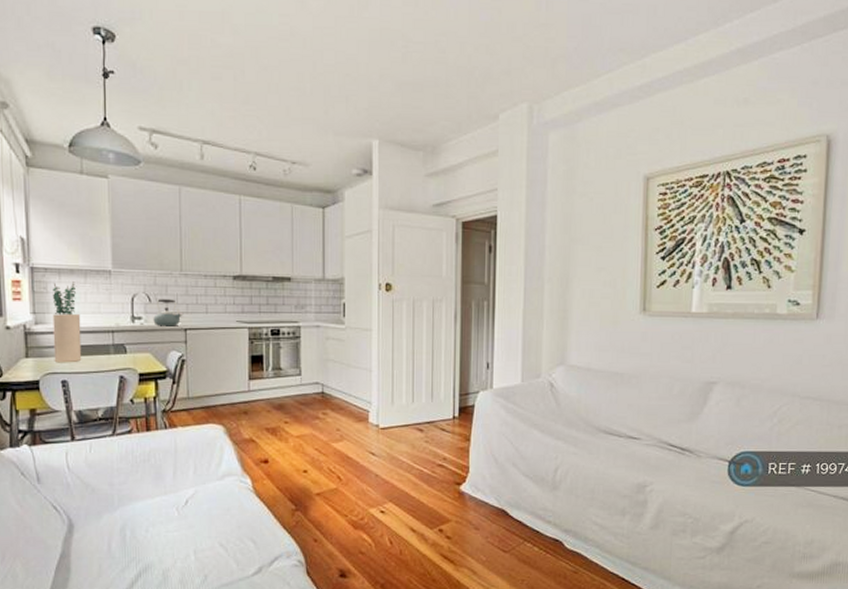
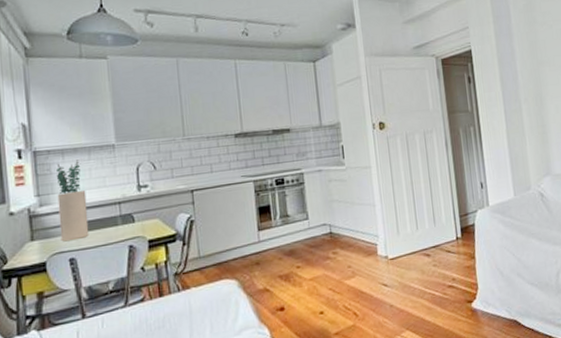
kettle: present [153,299,184,327] -> none [159,164,189,192]

